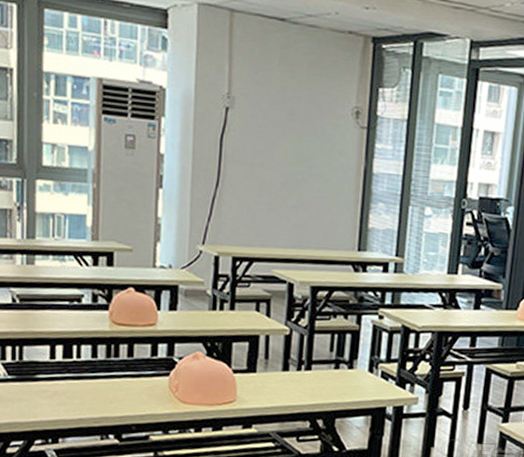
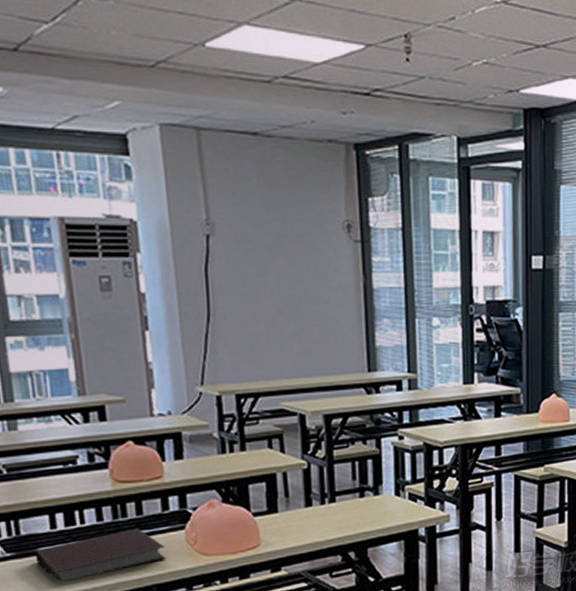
notebook: none [32,368,149,409] -> present [34,528,167,581]

